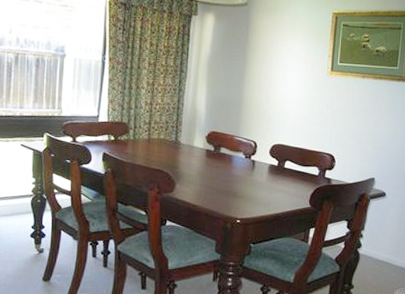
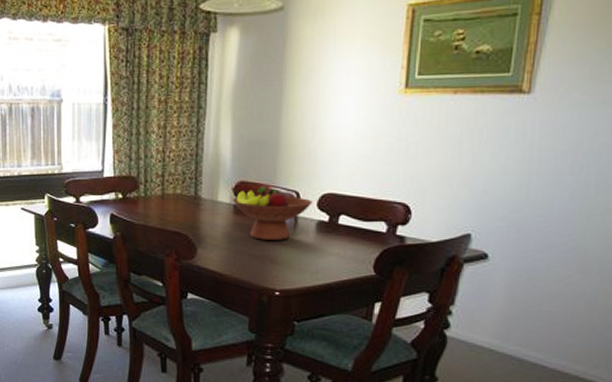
fruit bowl: none [205,136,266,179] -> present [232,187,312,240]

